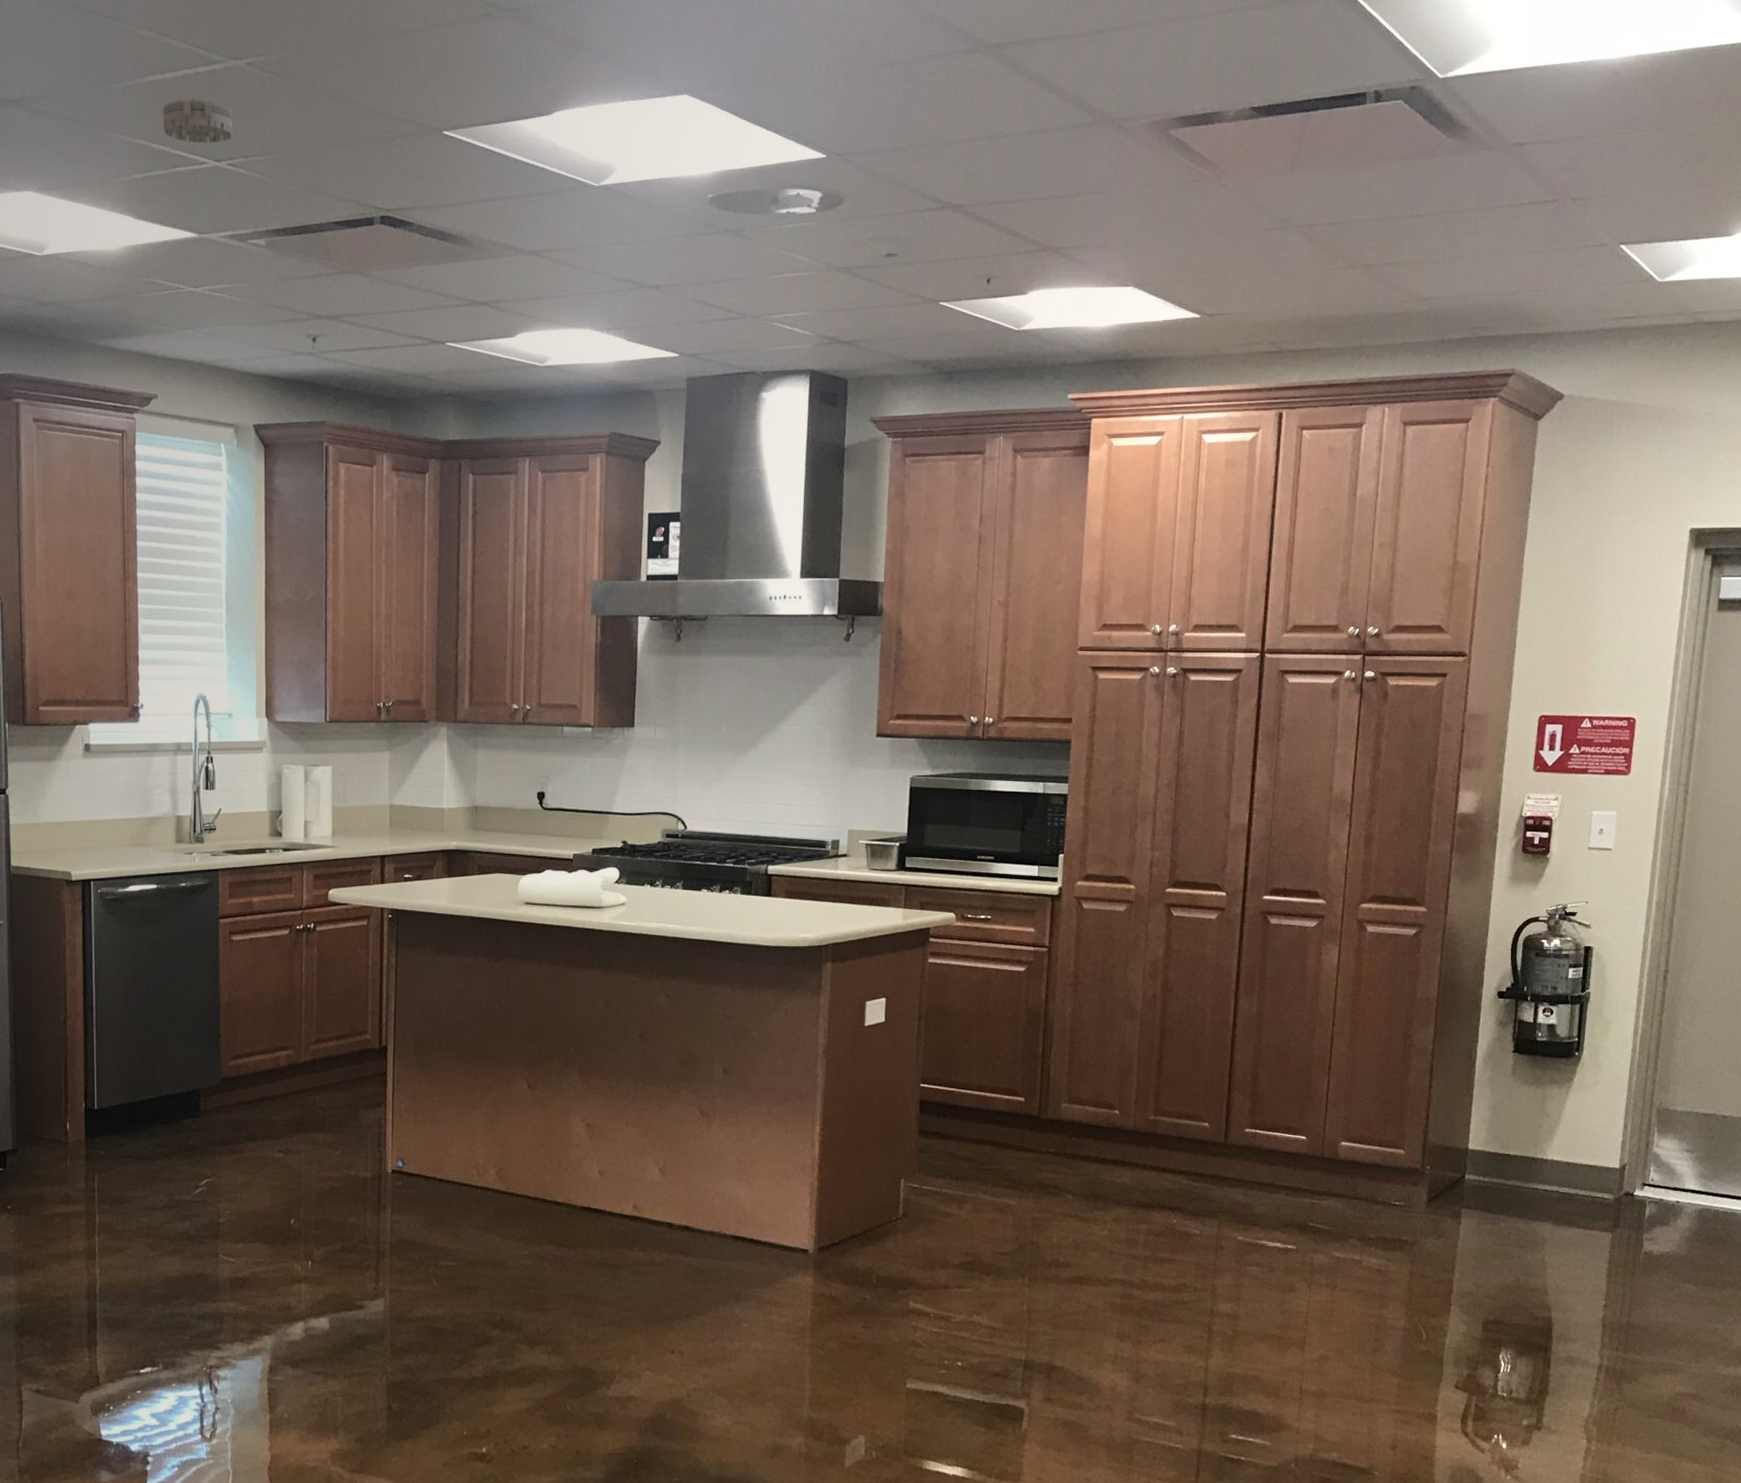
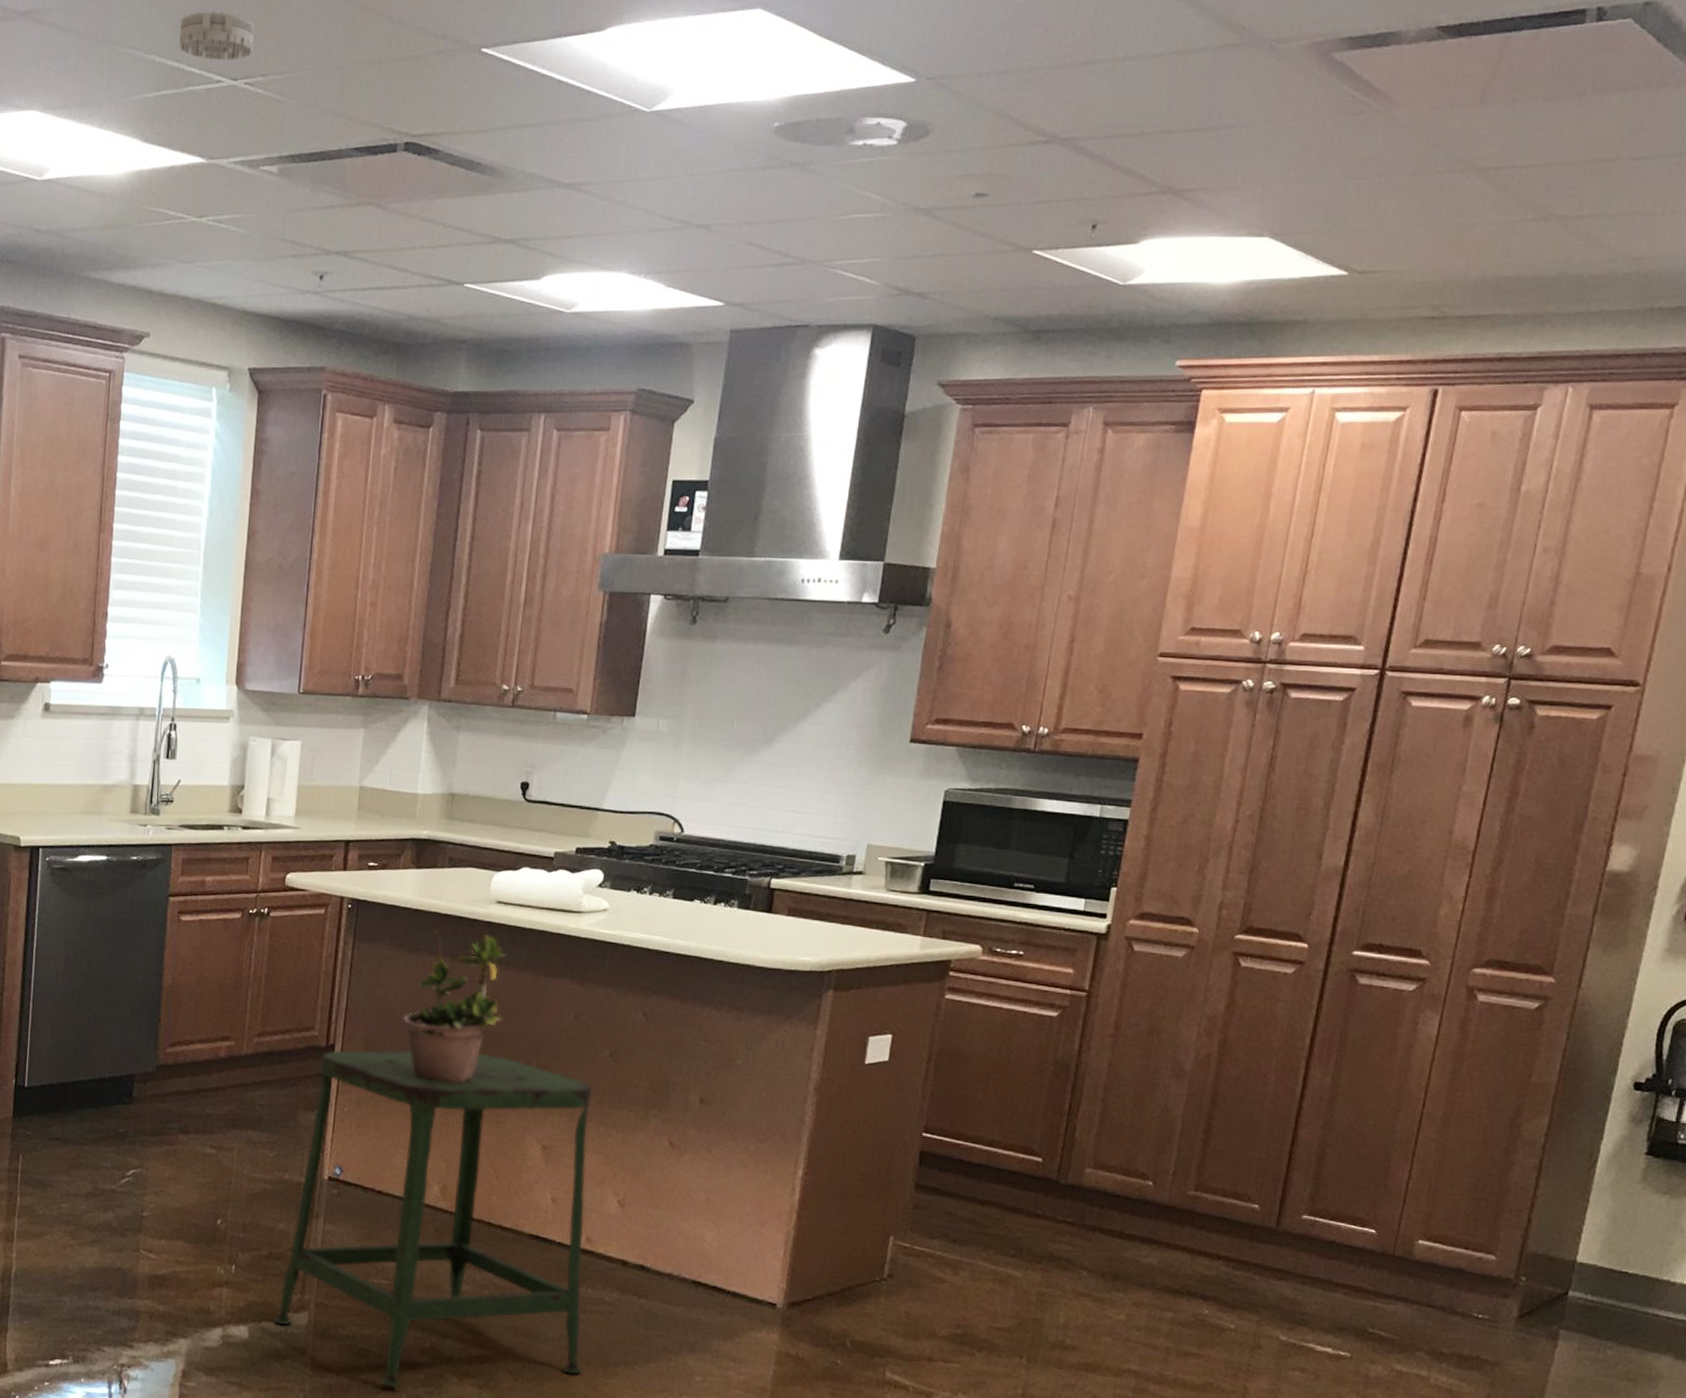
stool: none [351,1043,640,1361] -> present [273,1050,593,1387]
potted plant: none [449,924,540,1073] -> present [403,923,506,1084]

